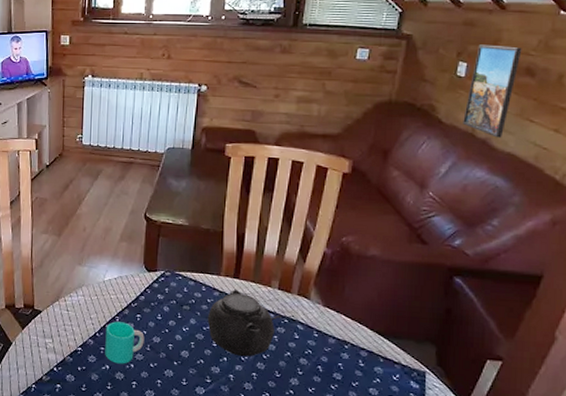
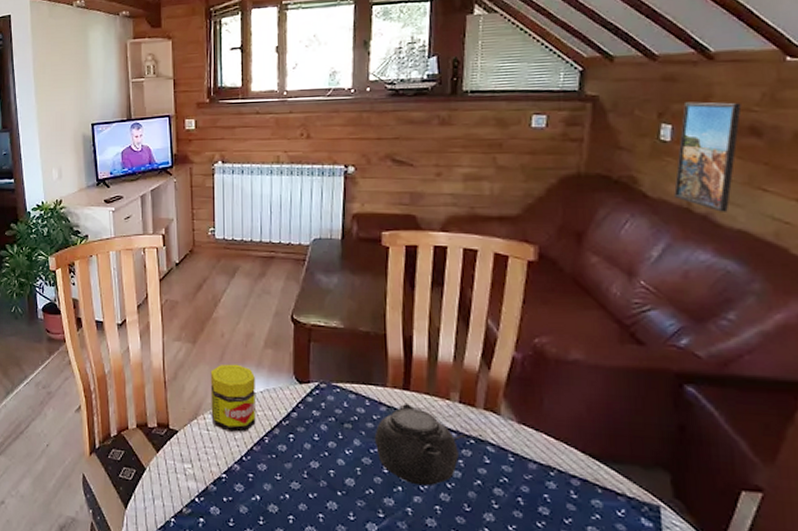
jar: none [71,254,110,313] -> present [210,364,256,433]
cup: present [105,321,145,364] -> none [253,443,300,494]

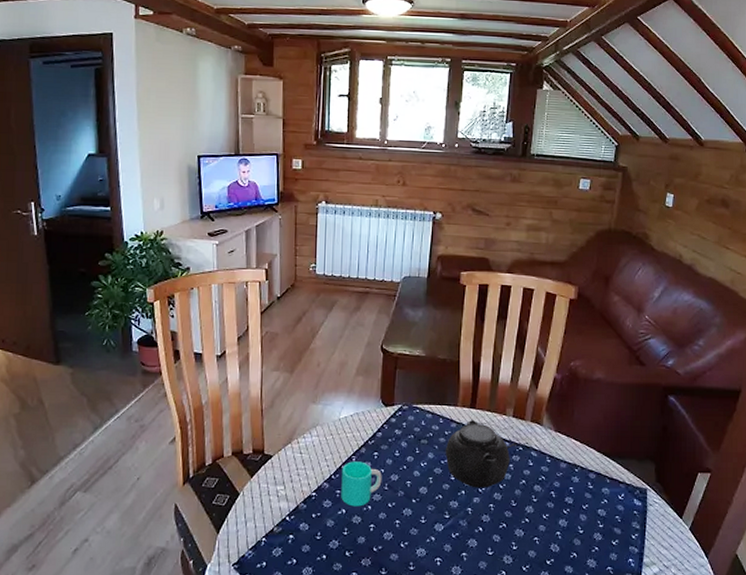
jar: present [210,364,256,433] -> none [304,391,346,454]
cup: none [253,443,300,494] -> present [341,461,382,507]
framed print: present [674,101,742,212] -> none [672,177,718,264]

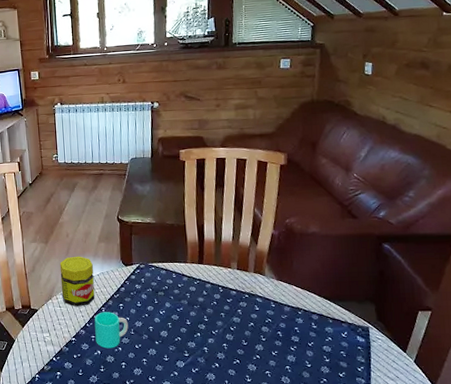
jar: none [304,391,346,454] -> present [60,256,95,307]
teapot: present [445,420,516,488] -> none [179,274,243,331]

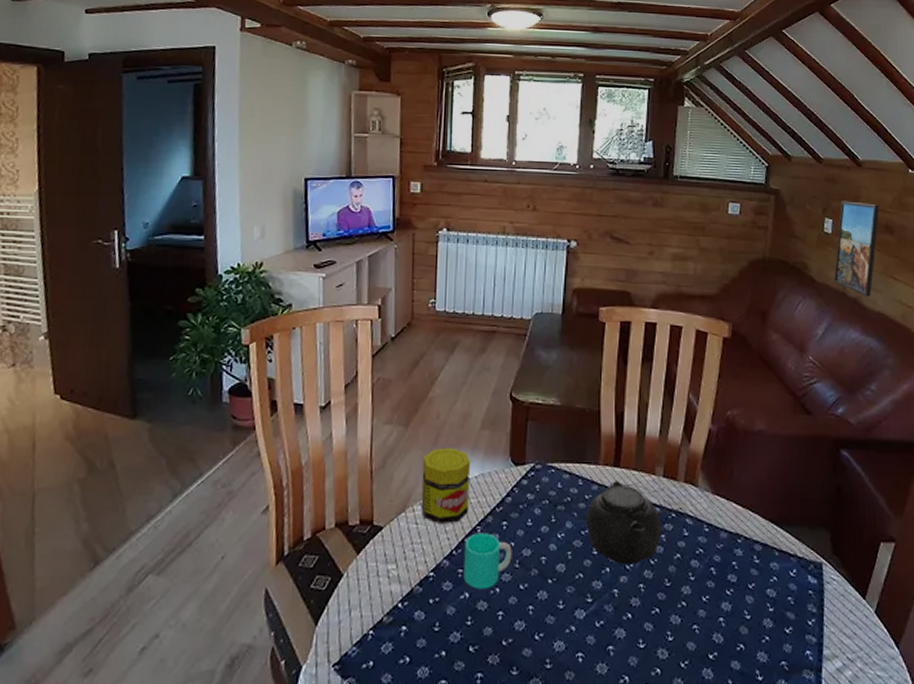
teapot: none [179,274,243,331] -> present [585,481,668,565]
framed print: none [374,45,416,123] -> present [834,201,880,297]

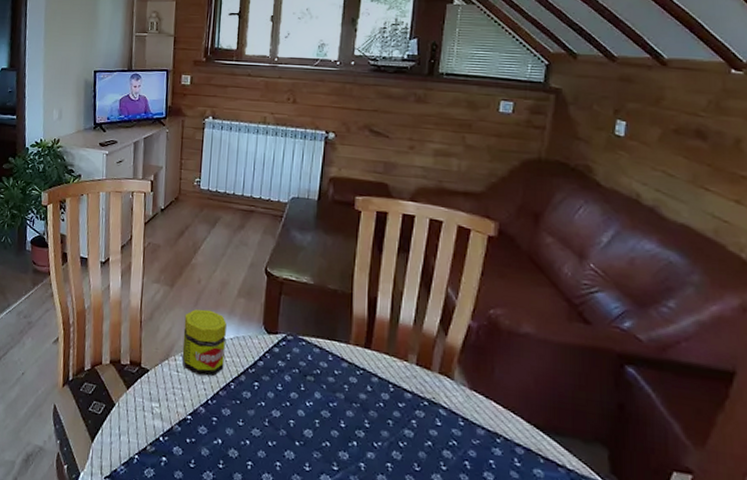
cup: present [463,533,512,589] -> none [217,388,263,440]
teapot: present [585,481,668,565] -> none [334,362,420,443]
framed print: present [834,201,880,297] -> none [625,102,690,207]

